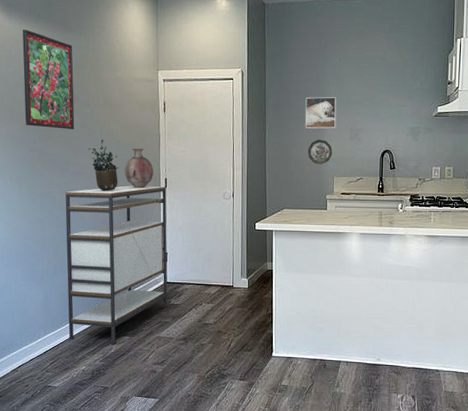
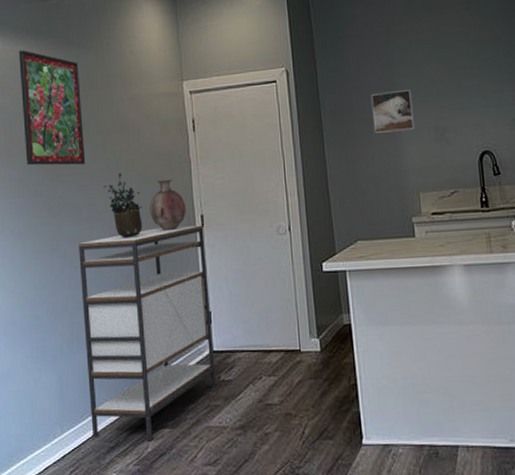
decorative plate: present [307,139,333,164] -> none [380,145,414,178]

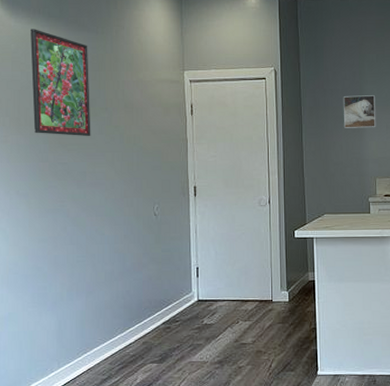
shelving unit: present [79,225,217,440] -> none [81,195,200,373]
potted plant: present [103,173,143,238] -> none [106,146,141,203]
vase: present [149,179,186,232] -> none [148,154,181,199]

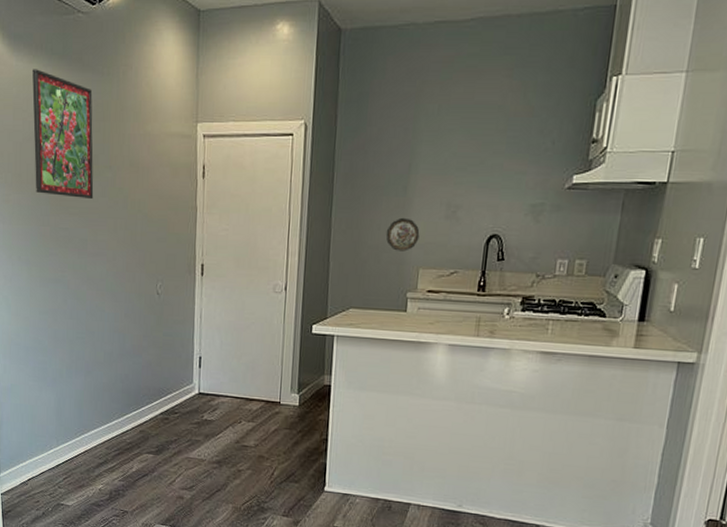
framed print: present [343,95,376,128] -> none [385,159,431,204]
decorative plate: none [347,139,374,166] -> present [386,217,420,252]

